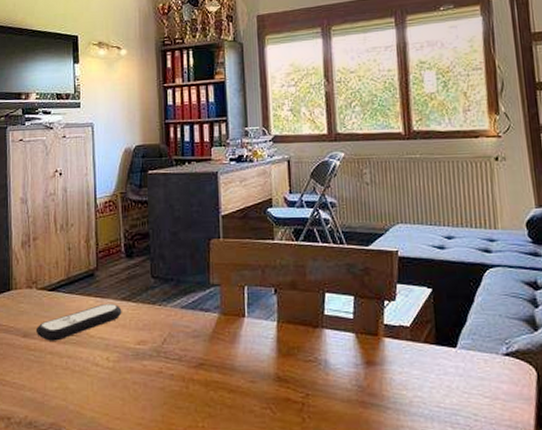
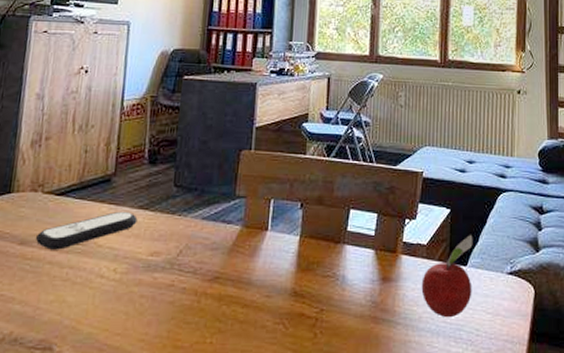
fruit: none [408,314,466,403] -> present [421,234,473,318]

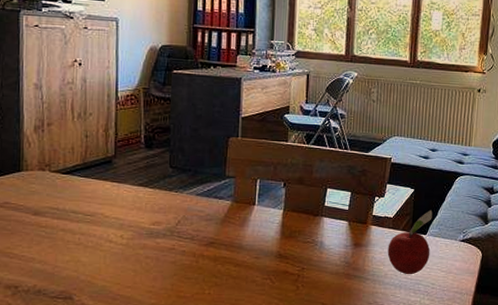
remote control: present [35,211,138,250] -> none [47,188,139,220]

